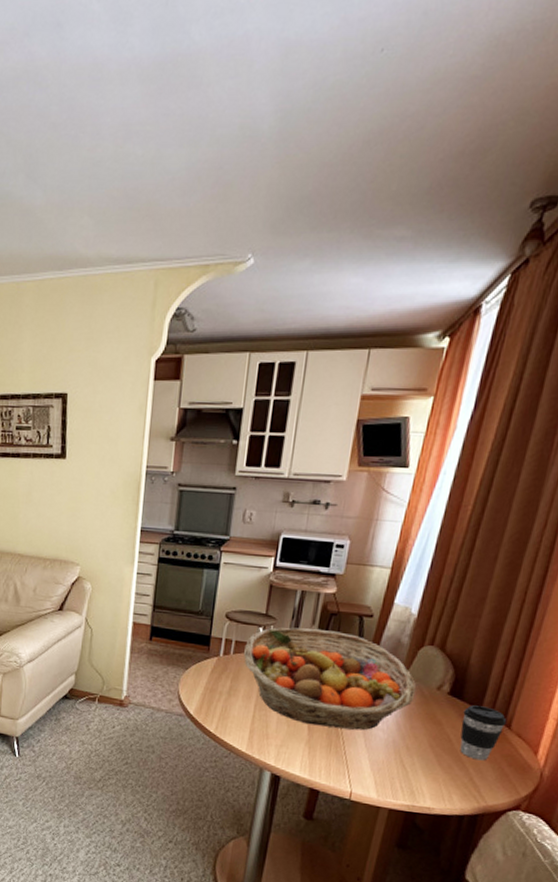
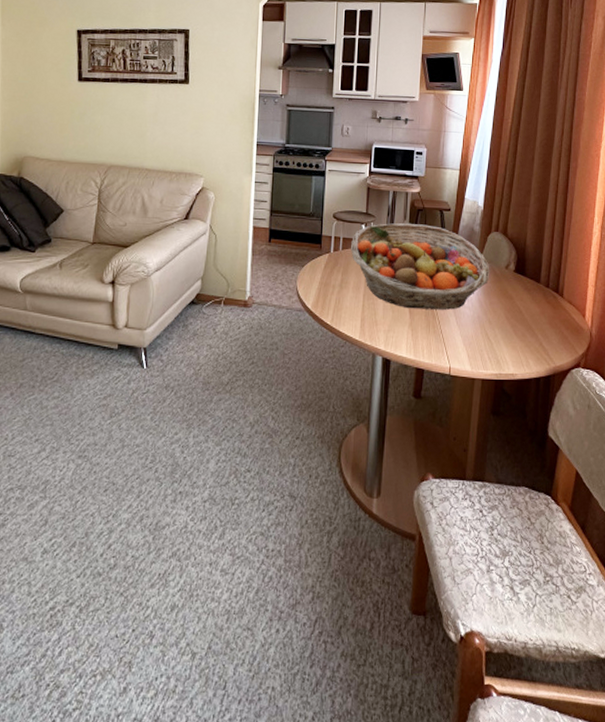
coffee cup: present [459,705,507,761] -> none [527,280,560,327]

